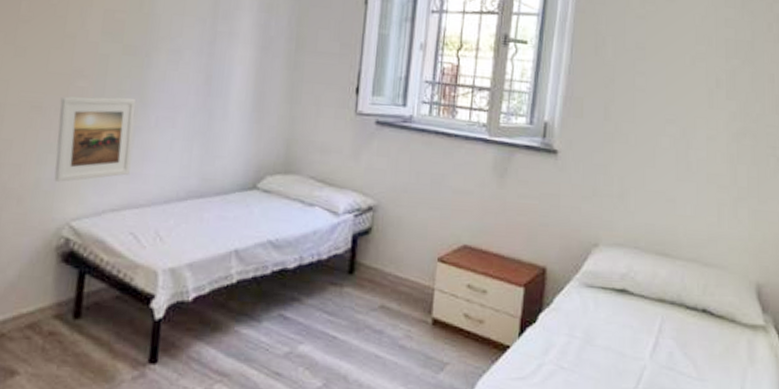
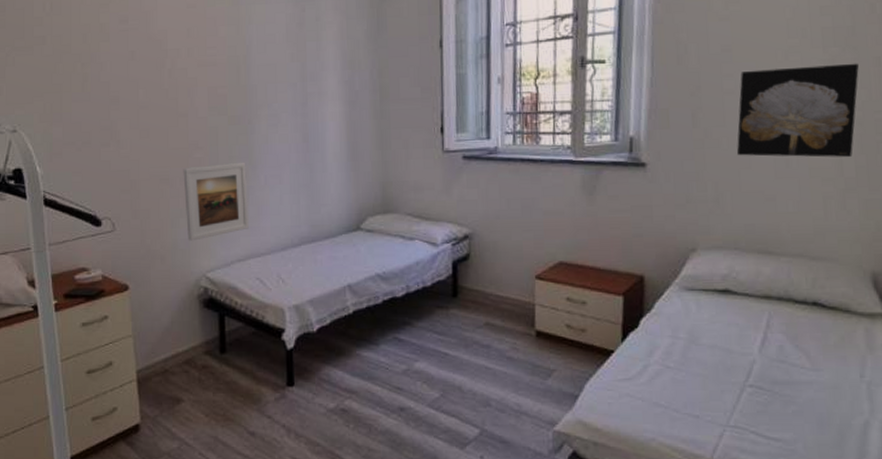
wall art: none [644,70,755,167] -> present [737,63,859,158]

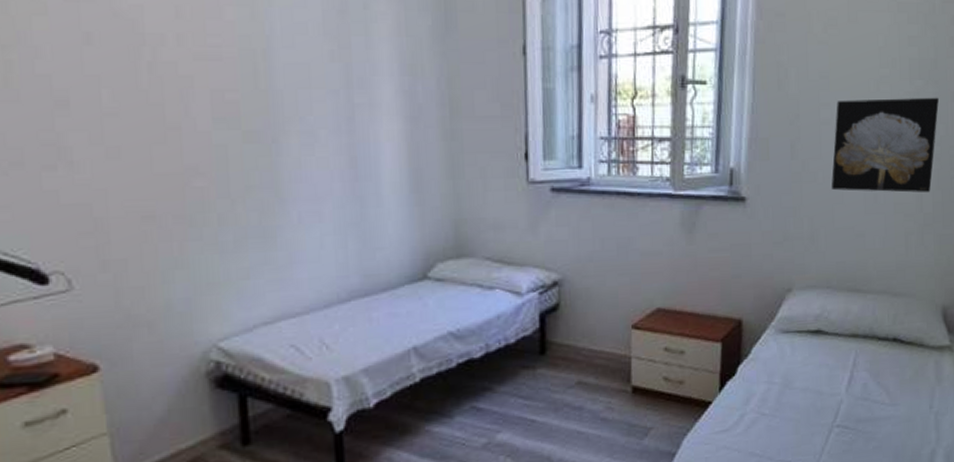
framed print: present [183,162,249,241] -> none [176,193,278,300]

